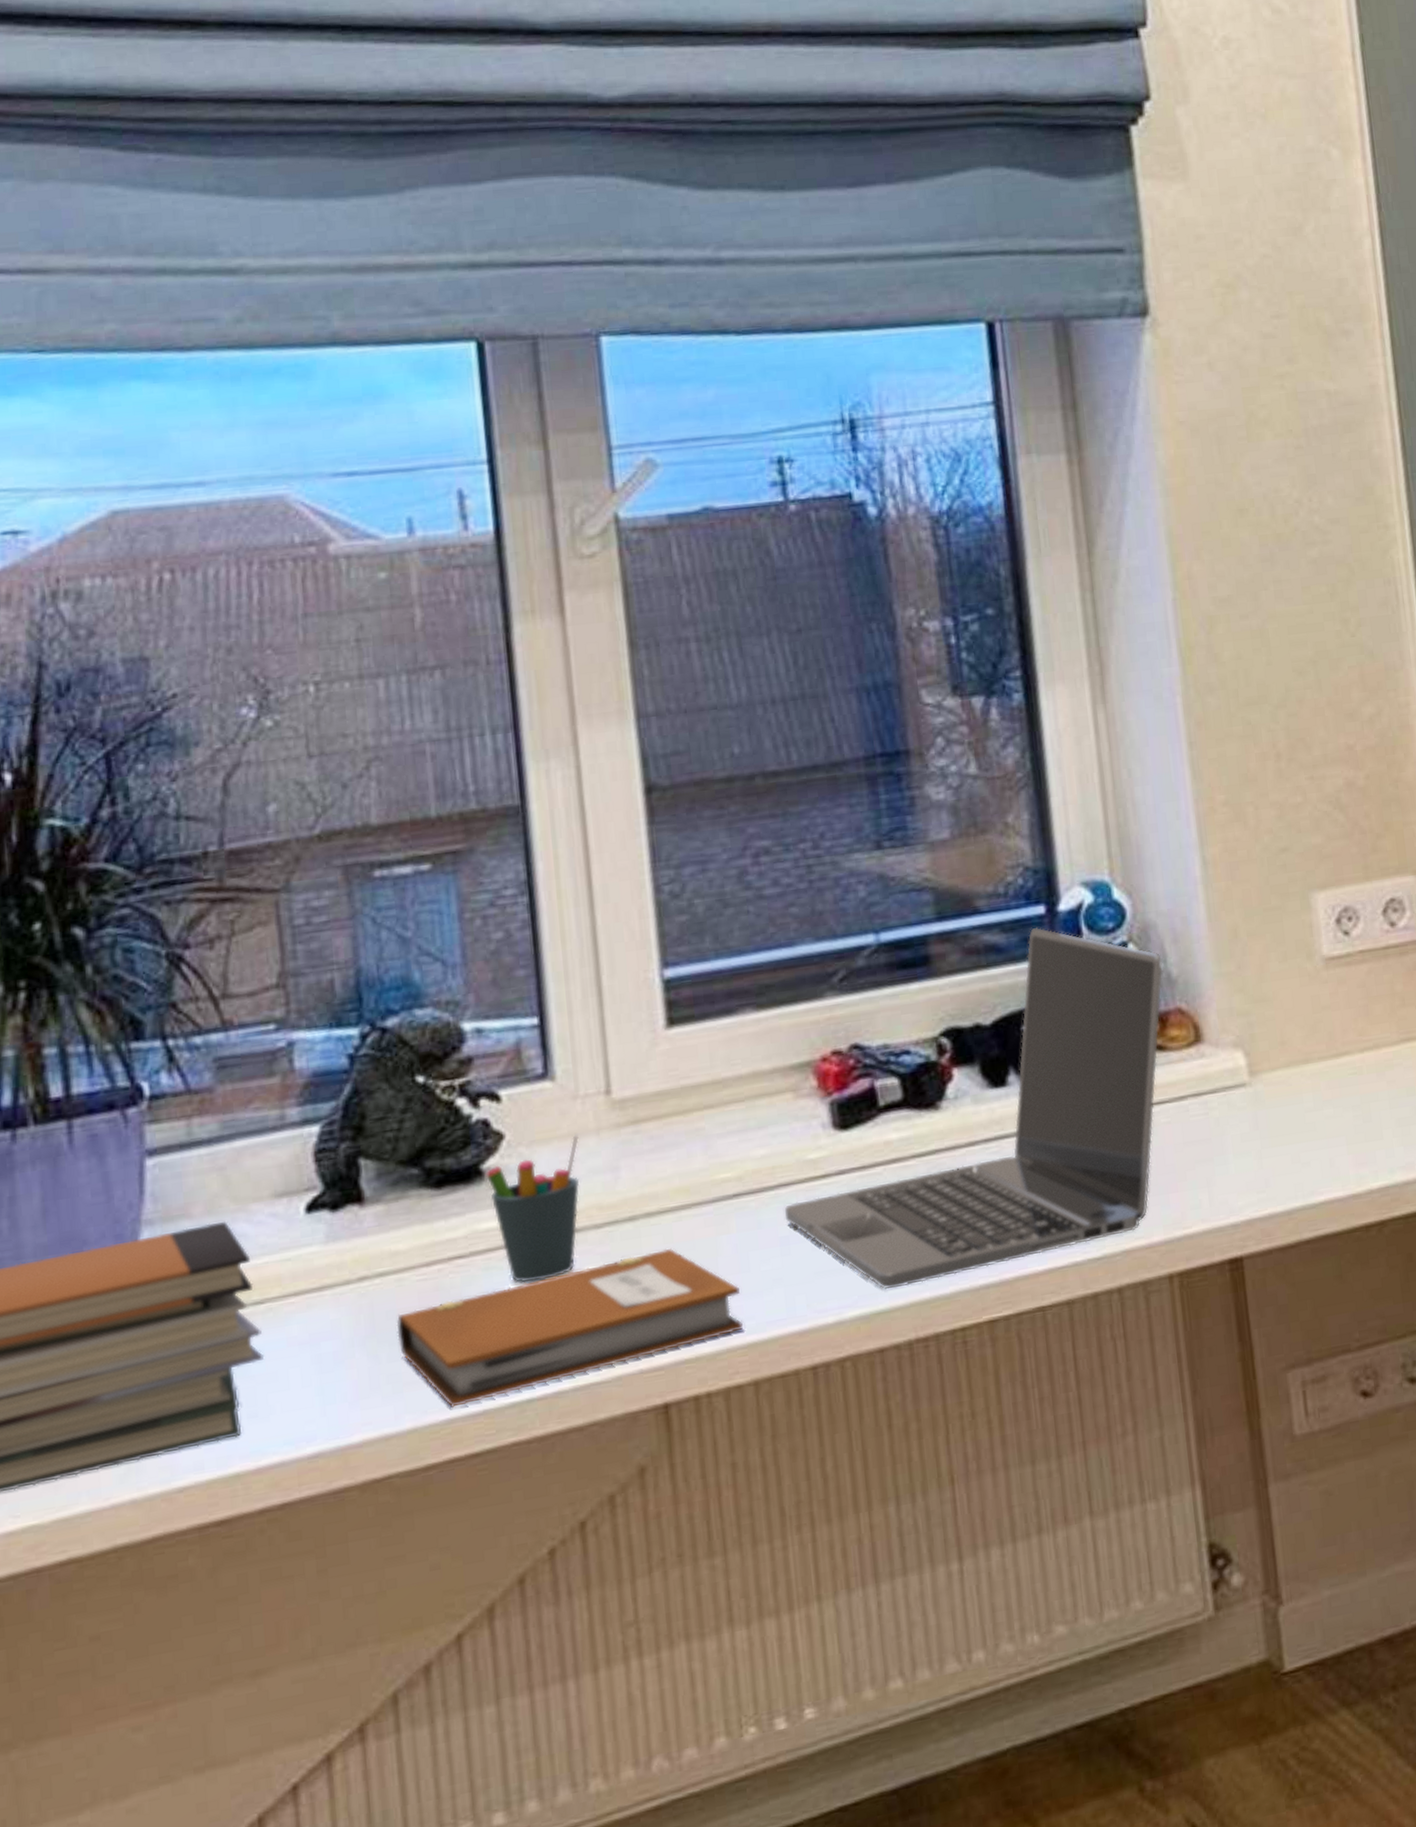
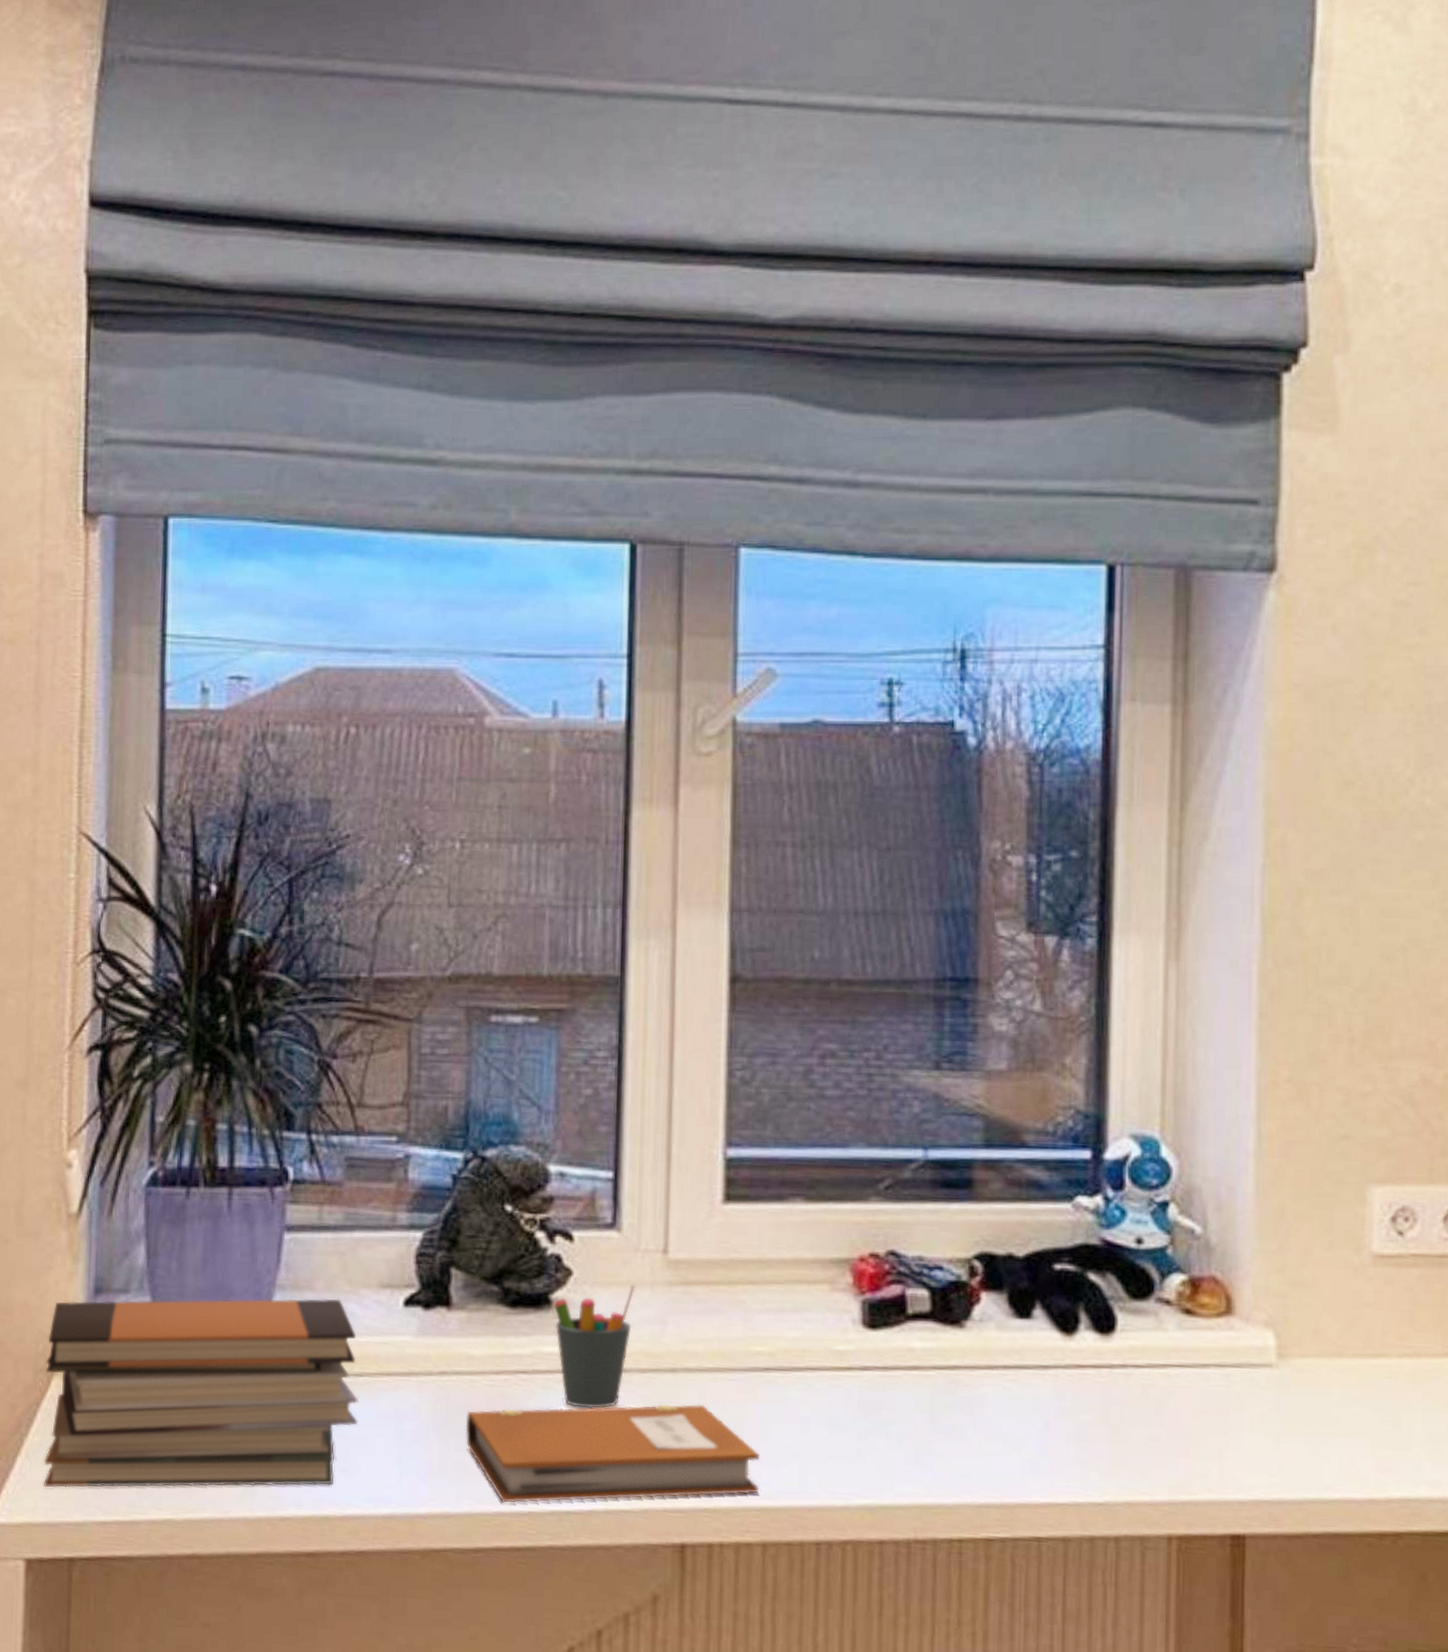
laptop: present [784,927,1163,1290] -> none [808,1170,1203,1488]

